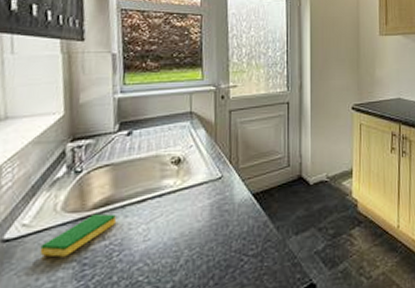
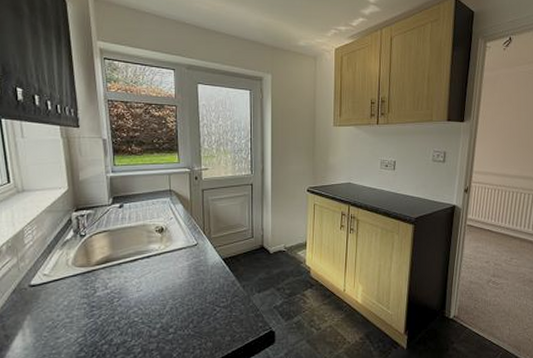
dish sponge: present [39,213,117,257] -> none [58,268,116,300]

